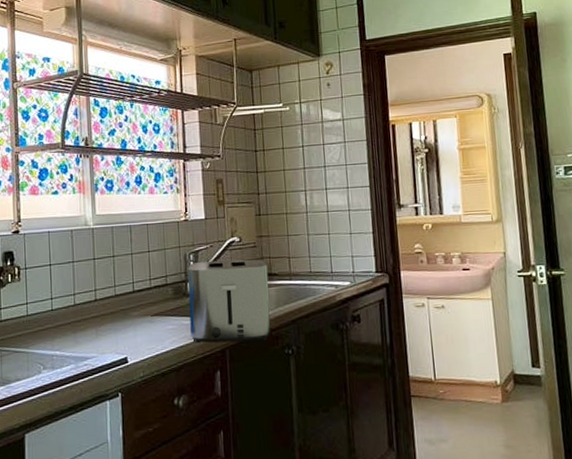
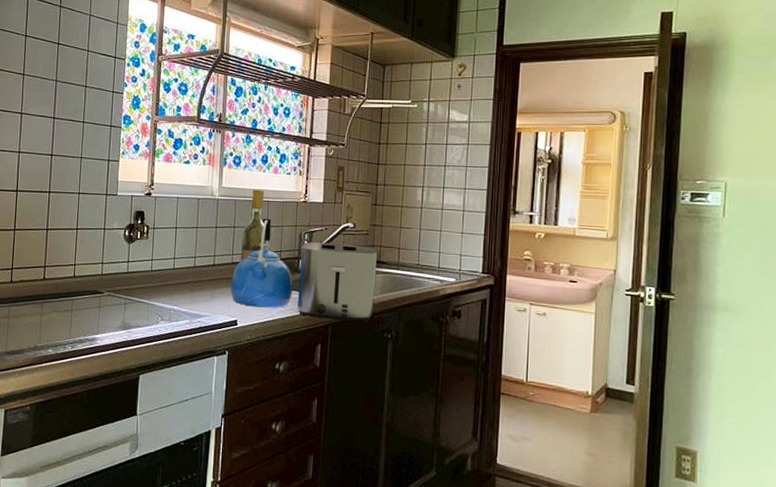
kettle: none [116,243,184,340] -> present [230,219,293,308]
bottle: none [123,213,151,292] -> present [241,189,267,261]

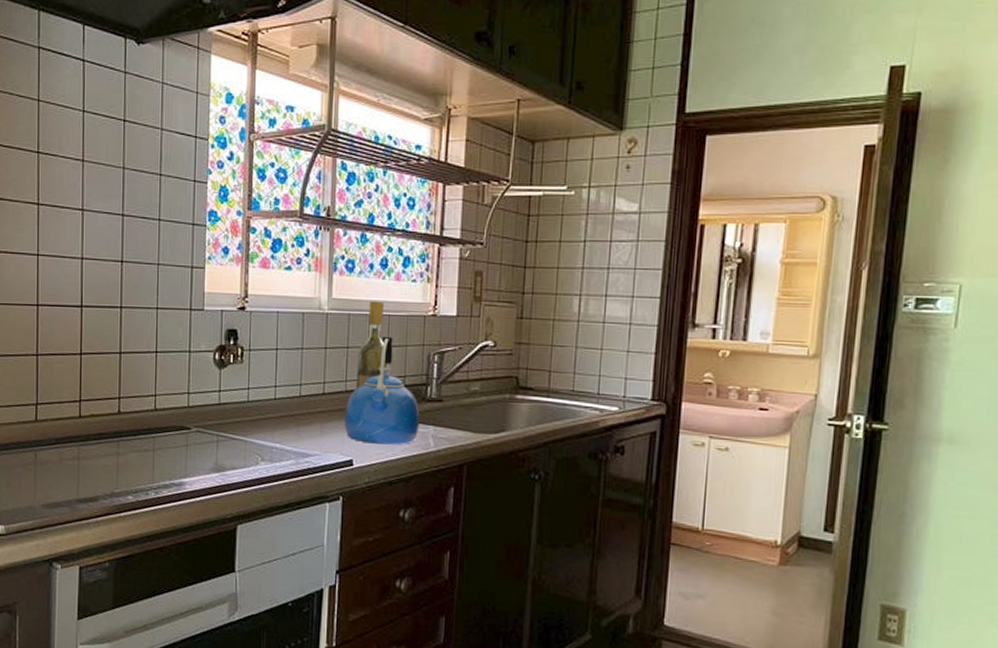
toaster: present [297,242,377,323] -> none [426,365,523,461]

